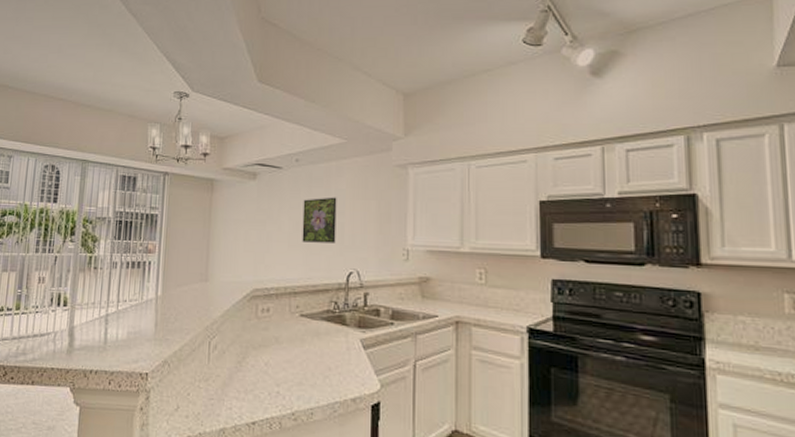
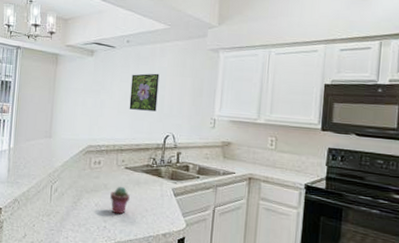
potted succulent: none [283,339,308,376] -> present [110,186,130,215]

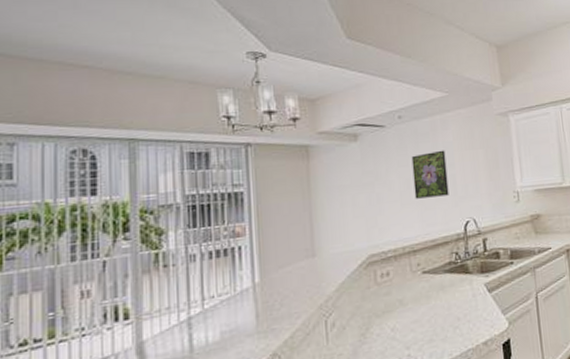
potted succulent: present [110,186,130,215] -> none [409,296,435,335]

